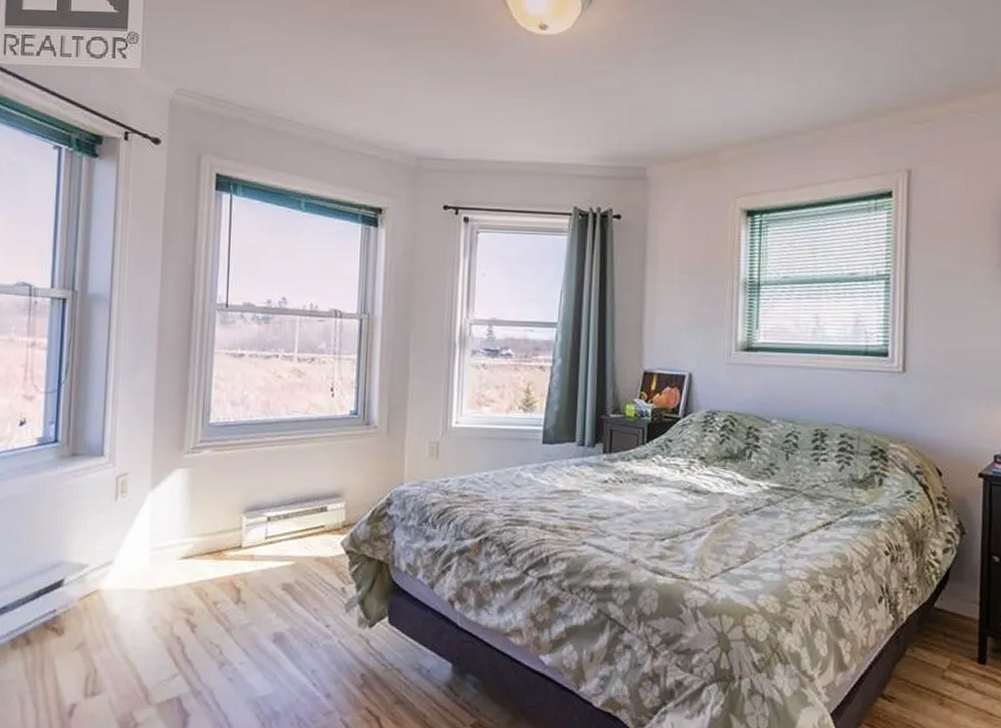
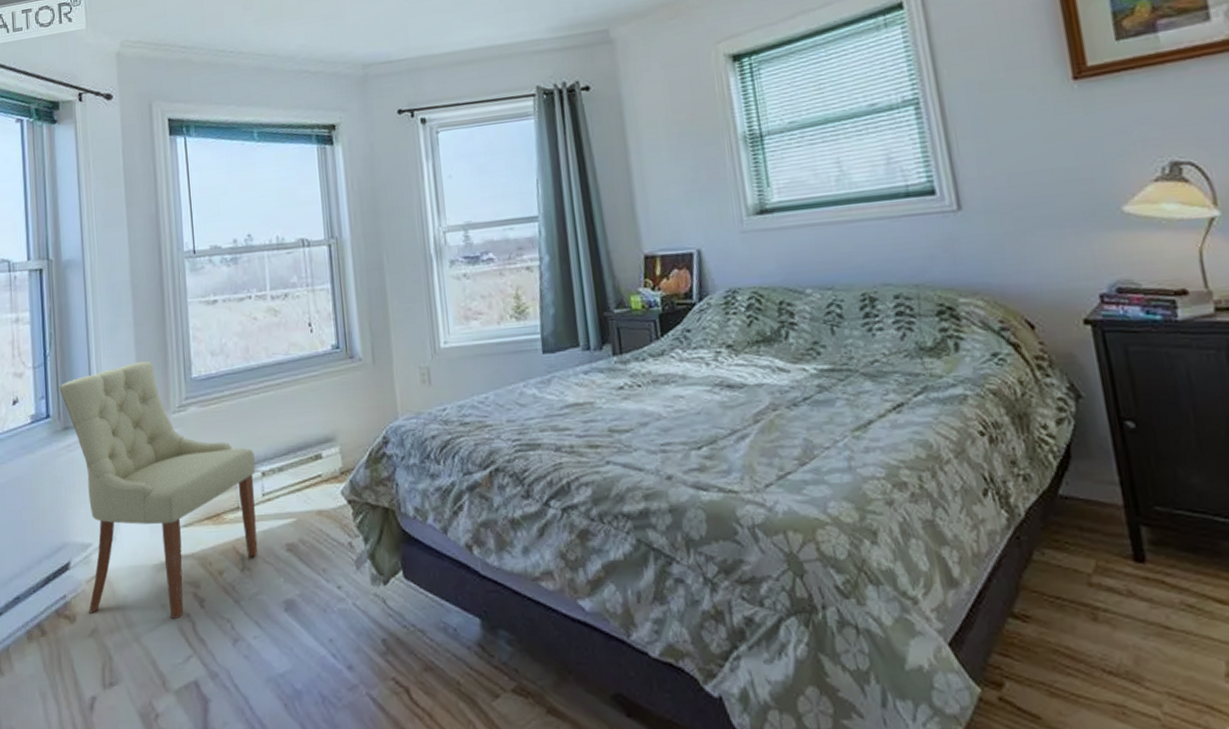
chair: none [71,401,262,640] -> present [59,360,258,619]

